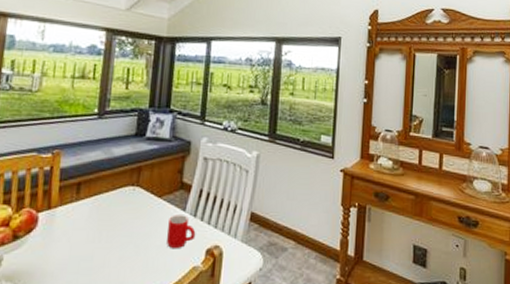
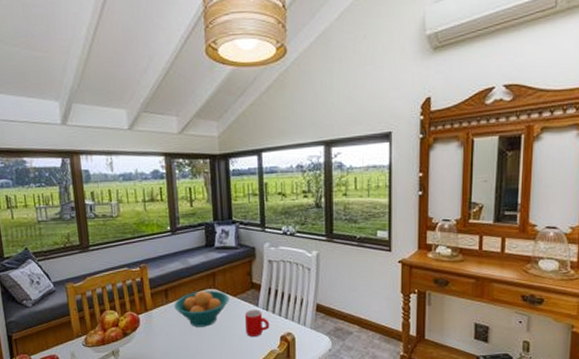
fruit bowl: none [85,187,153,233] -> present [174,290,229,327]

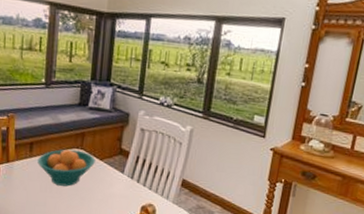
mug: present [245,310,270,336] -> none [107,175,133,203]

